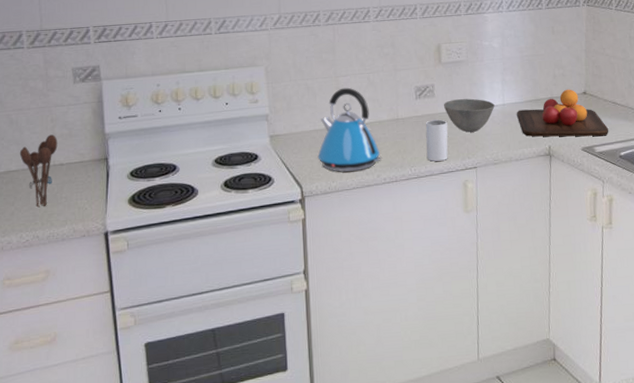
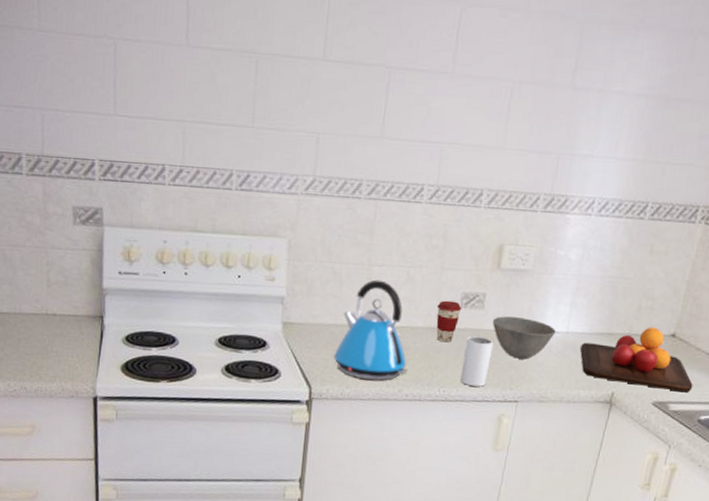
utensil holder: present [19,134,58,208] -> none [11,279,52,358]
coffee cup: none [396,94,417,130] -> present [436,300,462,343]

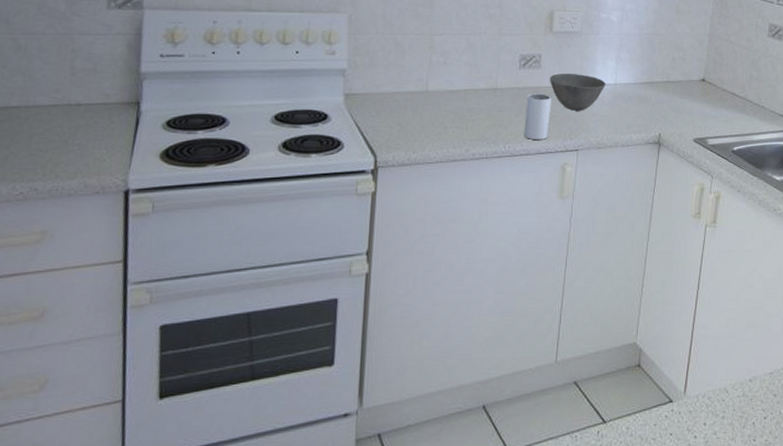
kettle: present [333,279,407,381] -> none [398,48,472,144]
coffee cup: present [436,300,462,343] -> none [497,63,520,101]
chopping board: present [580,327,693,392] -> none [629,74,724,128]

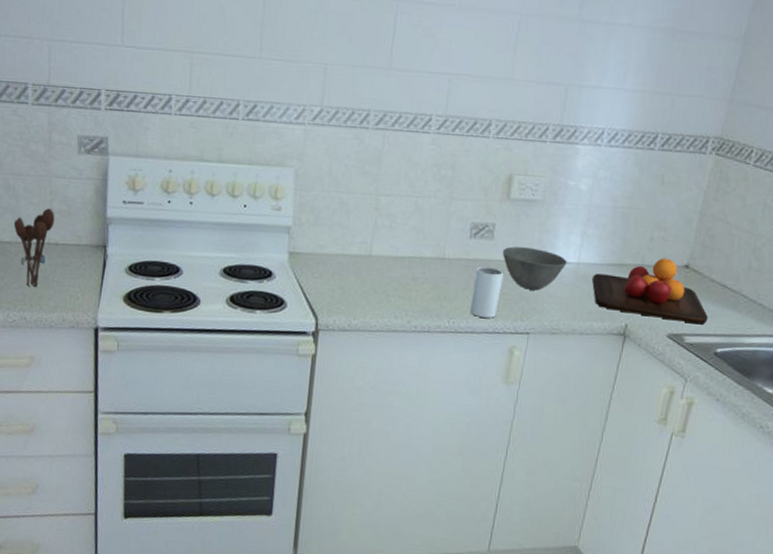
utensil holder: none [24,67,77,154] -> present [13,208,55,288]
chopping board: none [629,74,724,128] -> present [592,258,708,325]

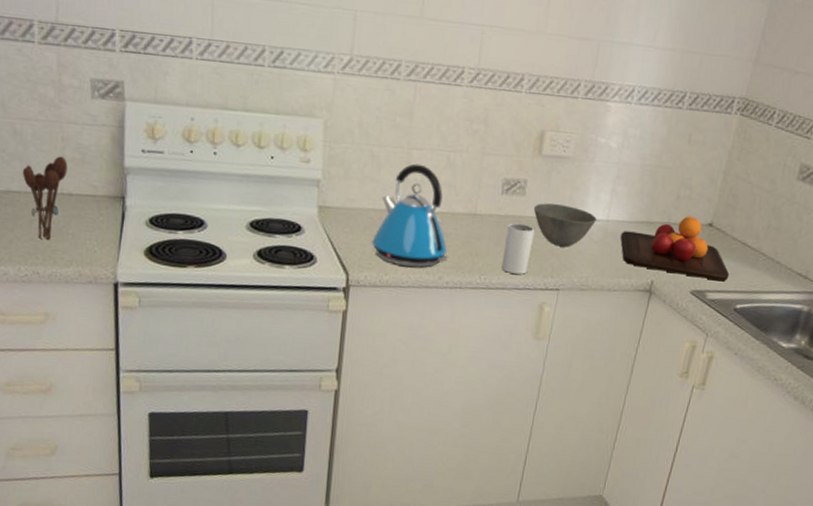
kettle: none [340,209,415,312] -> present [372,163,447,268]

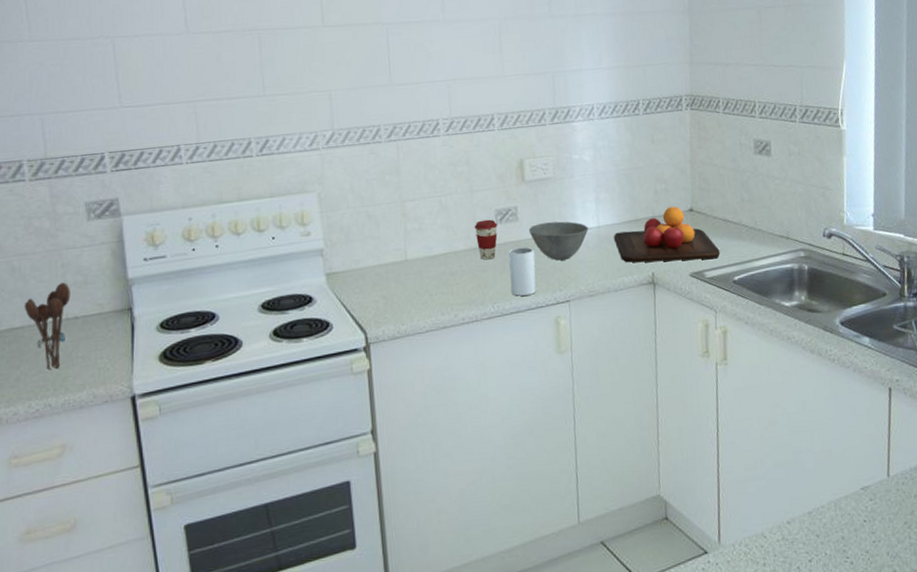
kettle: present [372,163,447,268] -> none [383,213,458,313]
coffee cup: none [477,186,503,230] -> present [474,219,498,260]

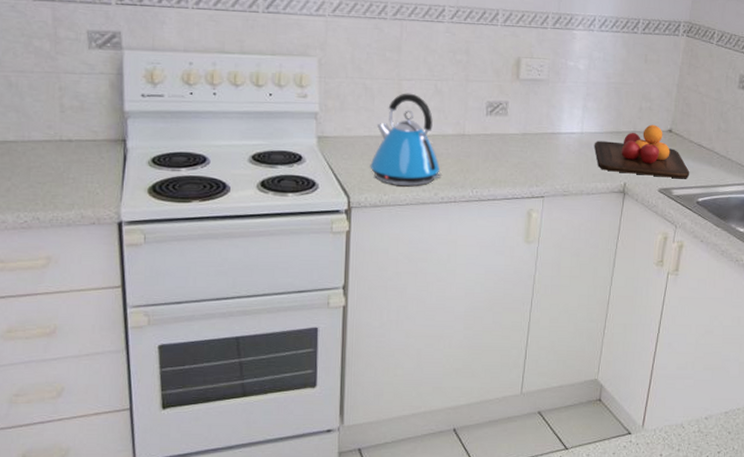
utensil holder: present [24,282,71,371] -> none [19,105,66,187]
kettle: none [383,213,458,313] -> present [370,93,440,187]
coffee cup: present [474,219,498,260] -> none [464,109,487,148]
mug: present [509,247,536,296] -> none [491,140,518,186]
bowl: present [528,221,589,261] -> none [516,121,572,159]

